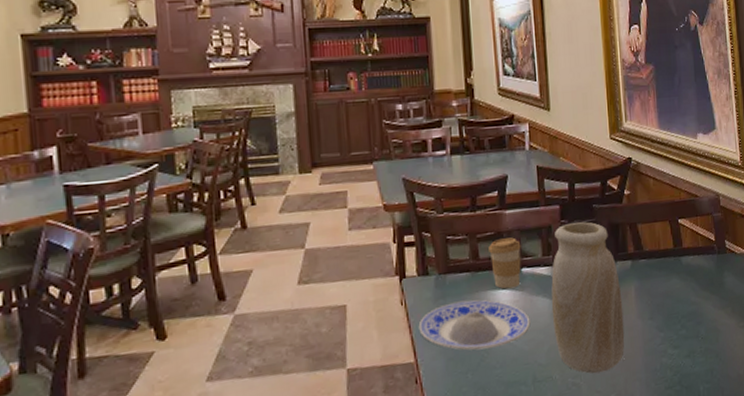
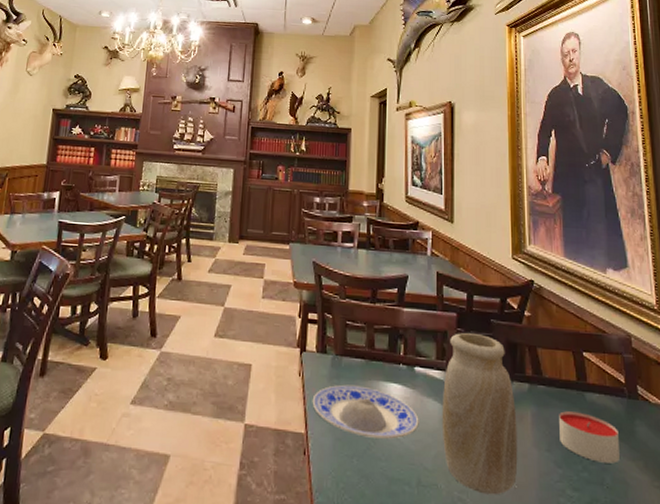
coffee cup: present [488,237,521,289] -> none [384,334,416,385]
candle: none [659,276,712,319] -> present [559,411,620,464]

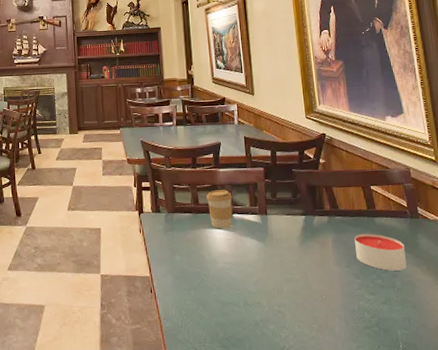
plate: present [312,384,419,439] -> none [152,234,241,274]
coffee cup: none [384,334,416,385] -> present [206,190,233,229]
vase: present [442,333,518,495] -> none [258,182,324,306]

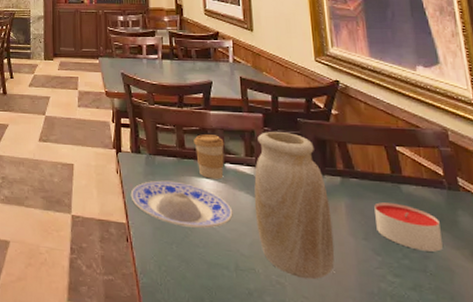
plate: none [152,234,241,274] -> present [130,180,233,228]
vase: none [258,182,324,306] -> present [254,132,335,280]

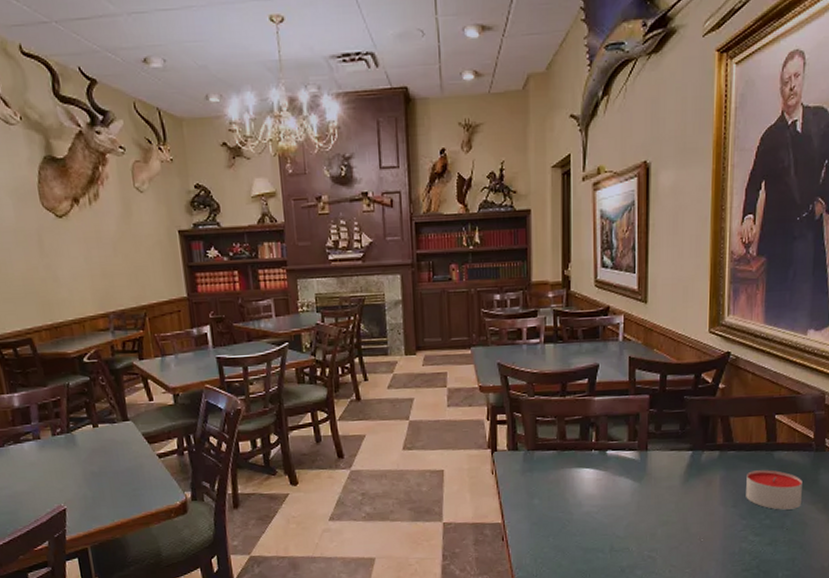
plate: present [130,180,233,228] -> none [506,475,611,519]
coffee cup: present [194,134,225,180] -> none [576,422,608,468]
vase: present [254,132,335,280] -> none [633,412,706,550]

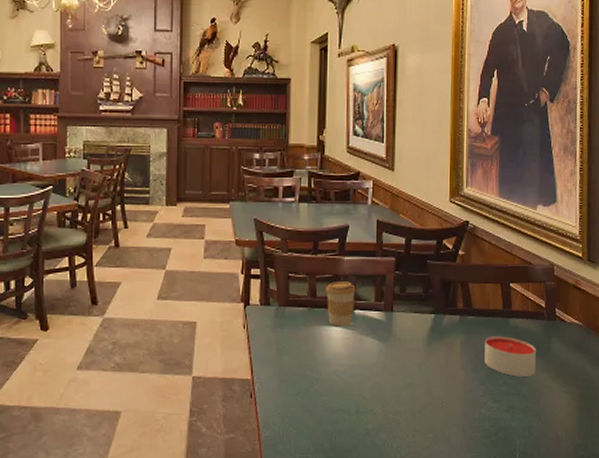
coffee cup: none [576,422,608,468] -> present [326,281,356,327]

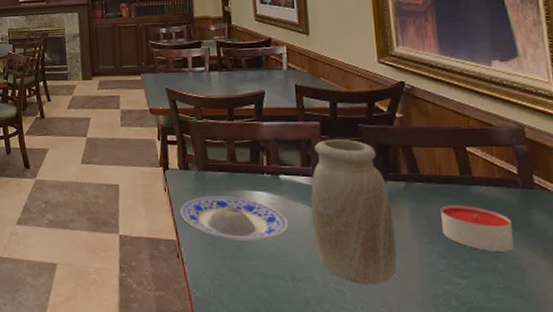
plate: none [257,332,358,377] -> present [180,196,289,241]
coffee cup: present [326,281,356,327] -> none [246,146,279,192]
vase: none [379,275,448,414] -> present [311,139,397,285]

